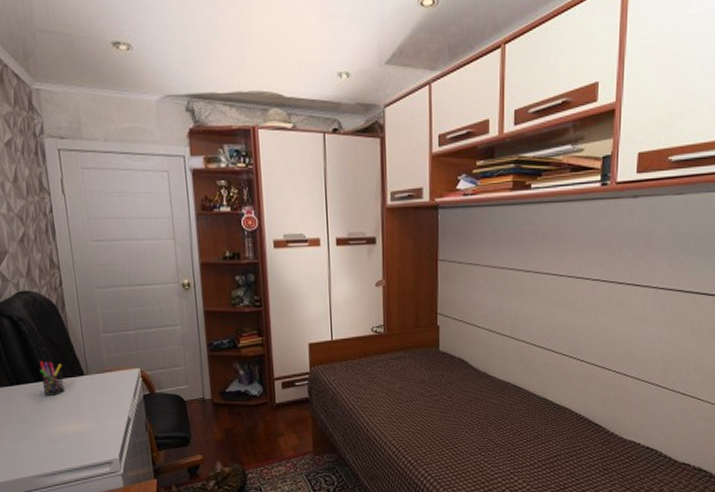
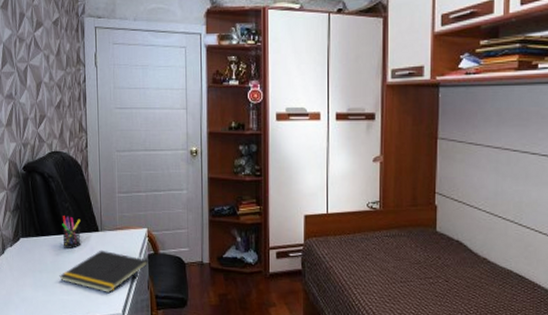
notepad: none [42,394,144,438] -> present [59,250,148,293]

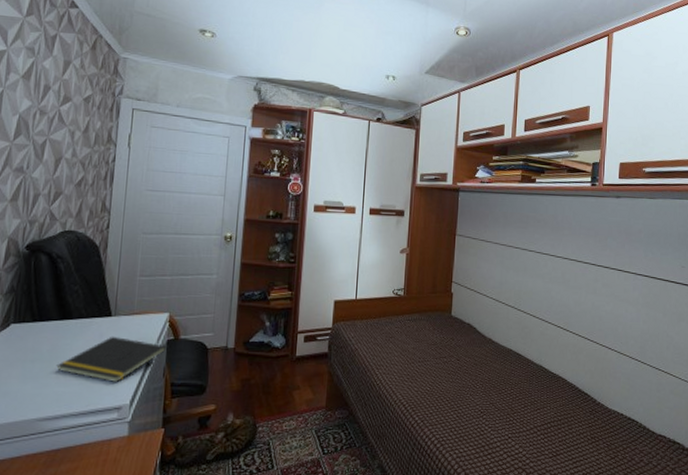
pen holder: present [62,216,81,248] -> none [65,299,91,335]

